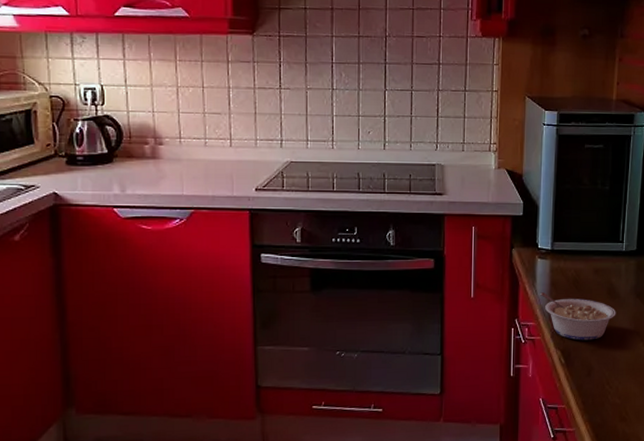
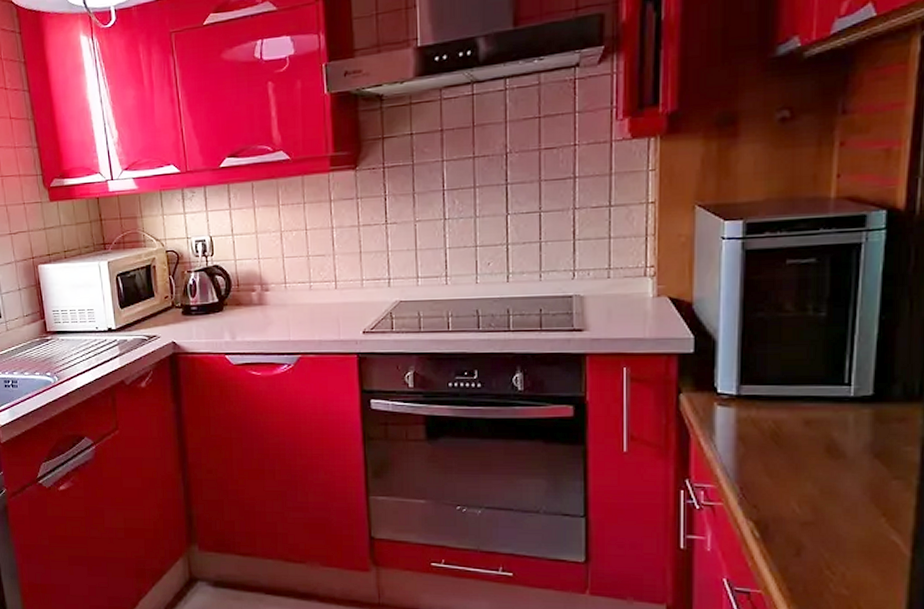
legume: present [540,292,616,341] -> none [721,448,841,511]

